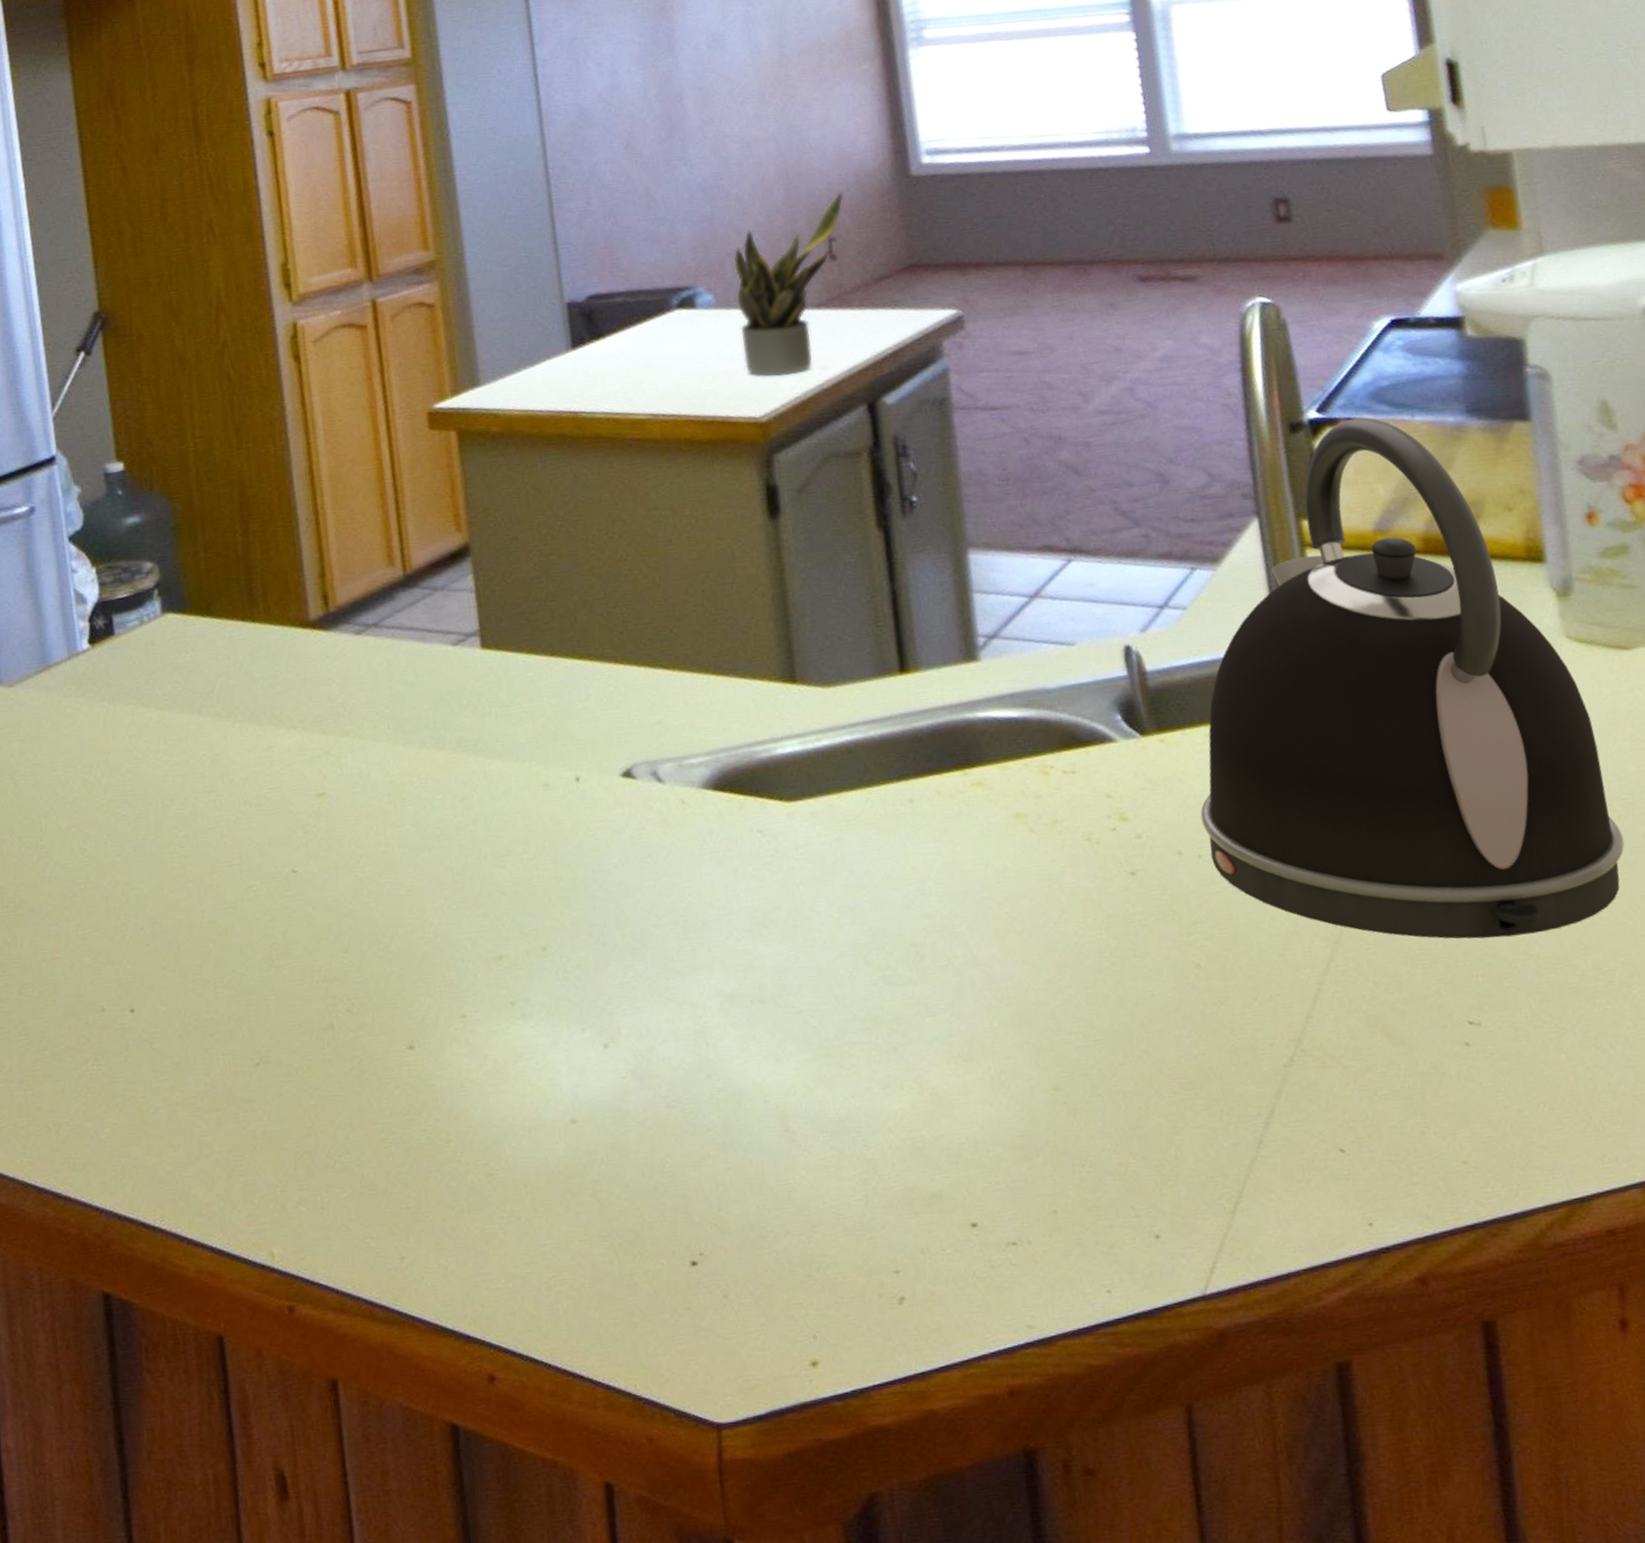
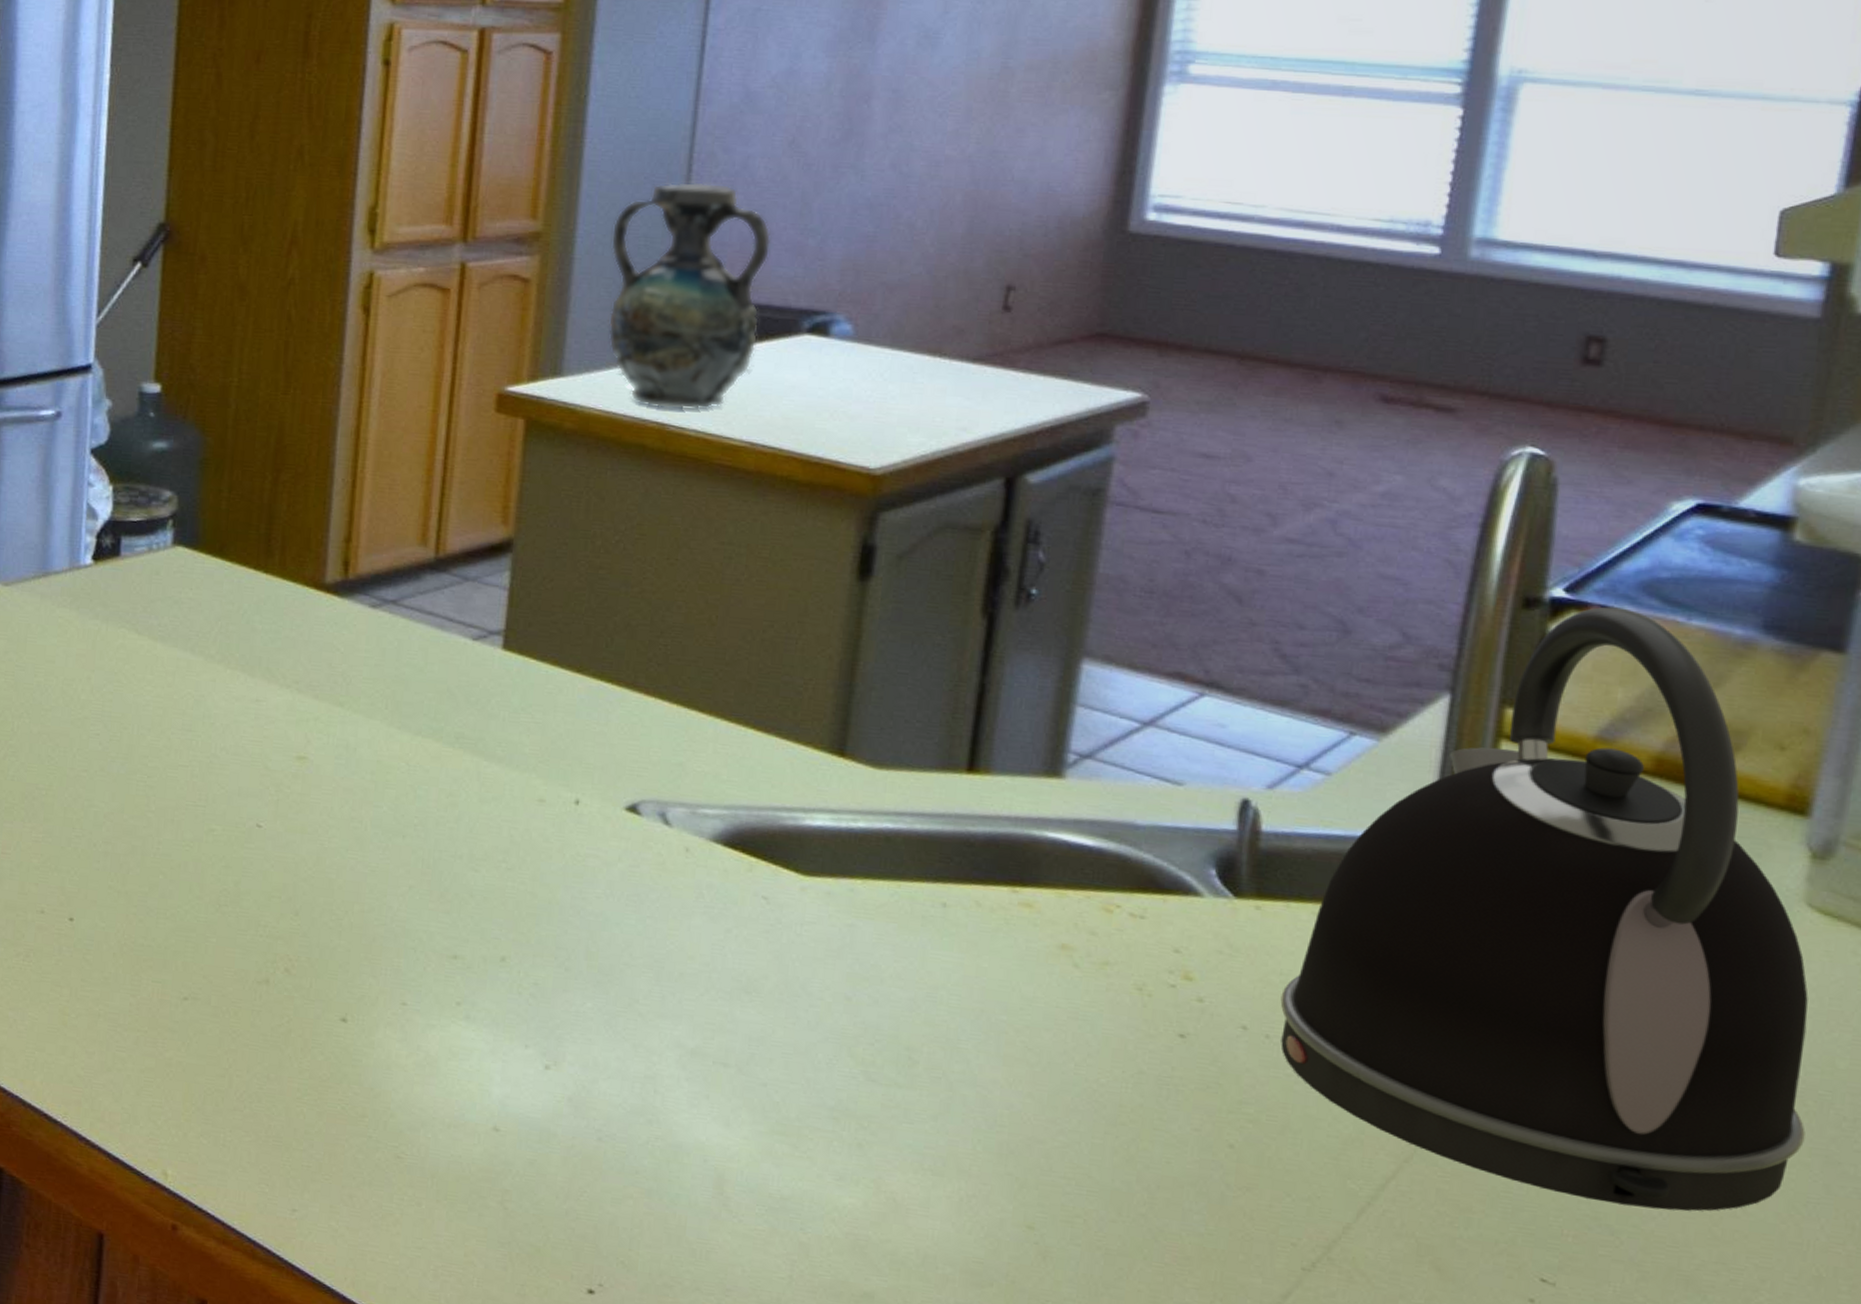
vase: none [494,191,639,399] -> present [608,181,772,410]
potted plant: present [733,191,844,377] -> none [870,235,1038,431]

